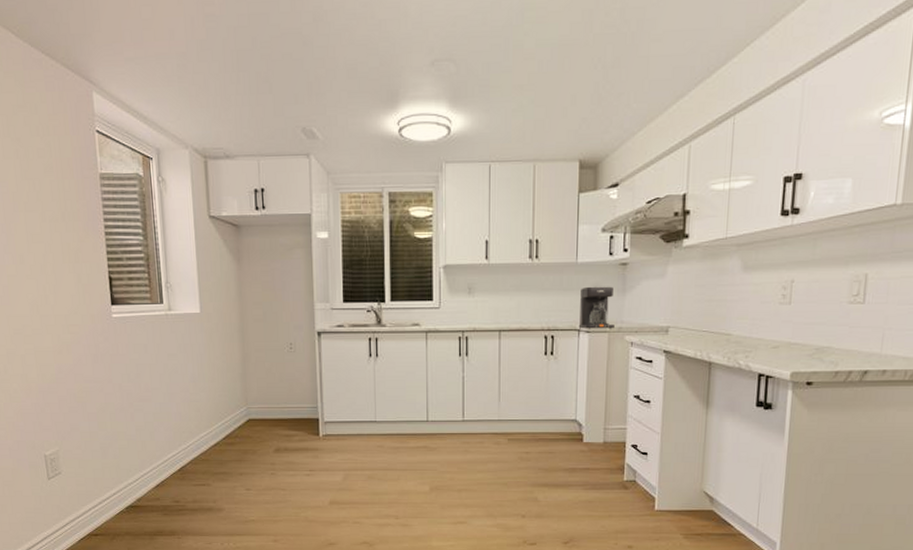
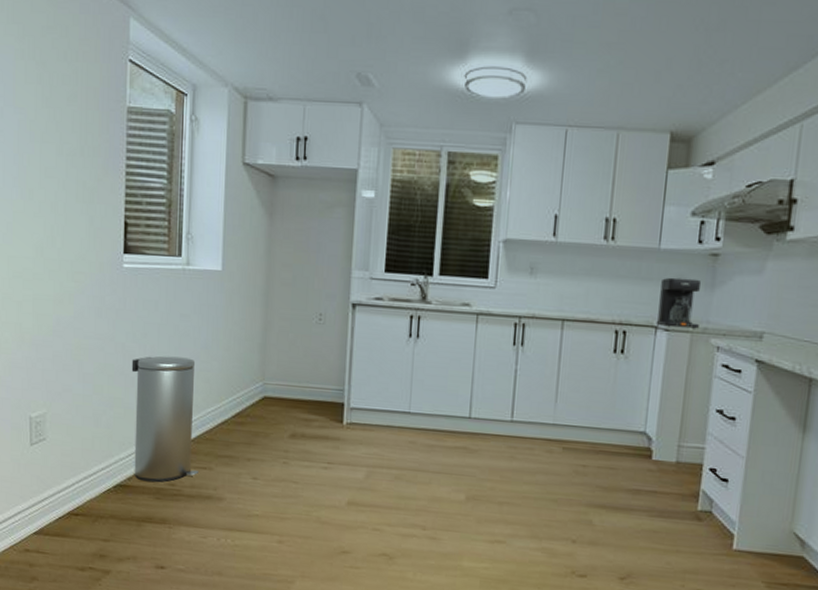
pedal bin: none [129,391,199,501] -> present [131,356,198,483]

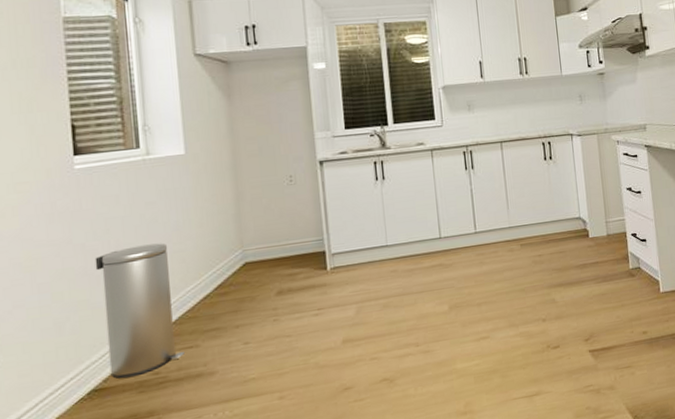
coffee maker: present [656,277,701,329] -> none [568,93,601,134]

